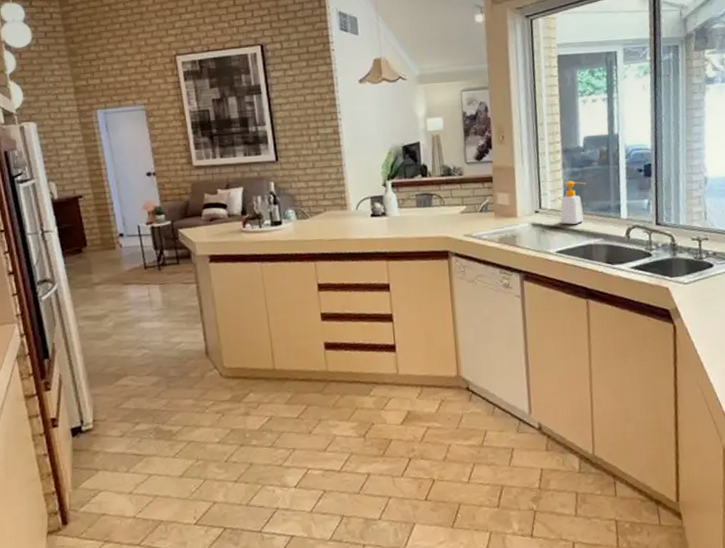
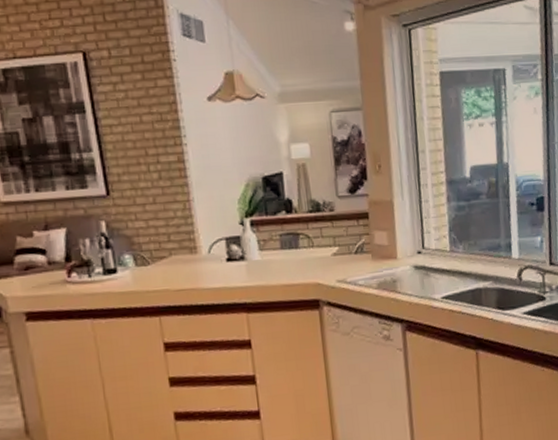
soap bottle: present [560,180,587,225] -> none [445,216,474,266]

